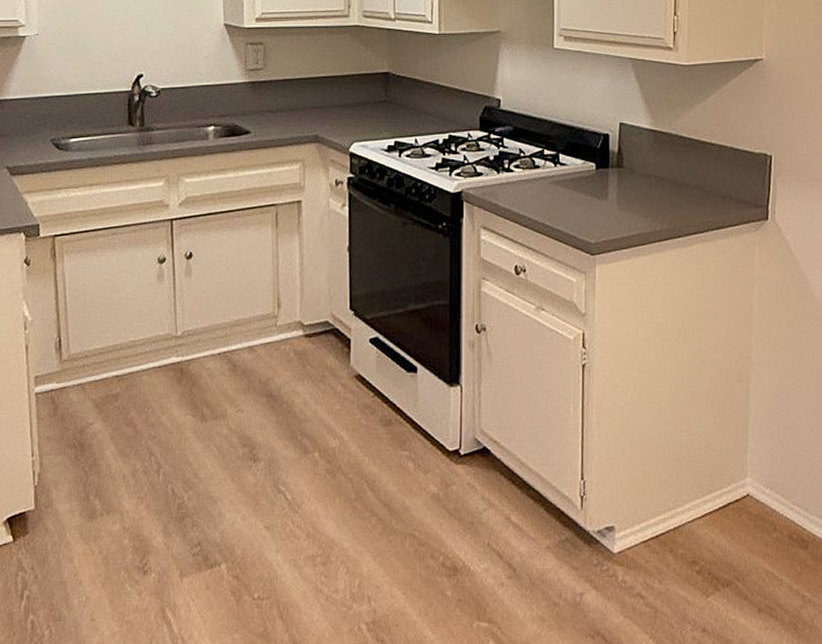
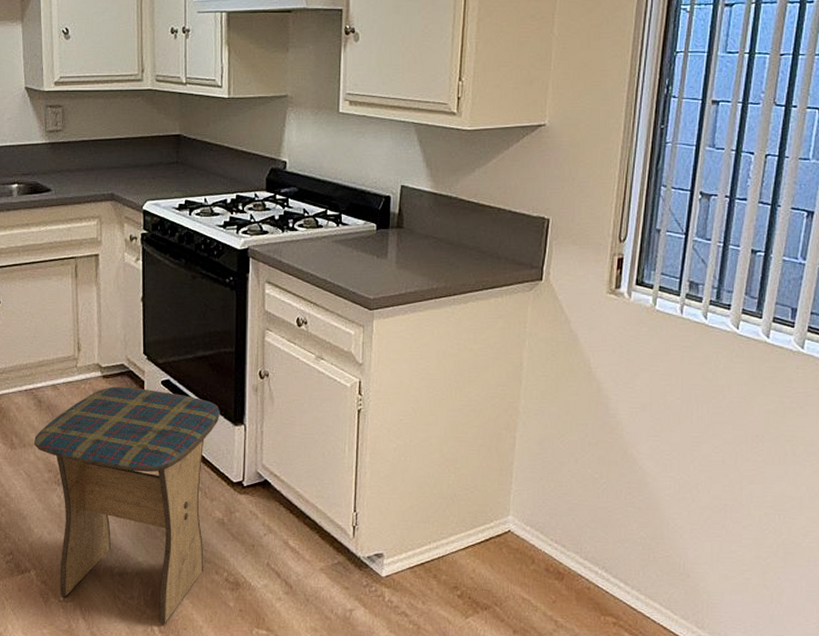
stool: none [226,346,435,622] -> present [33,386,221,625]

